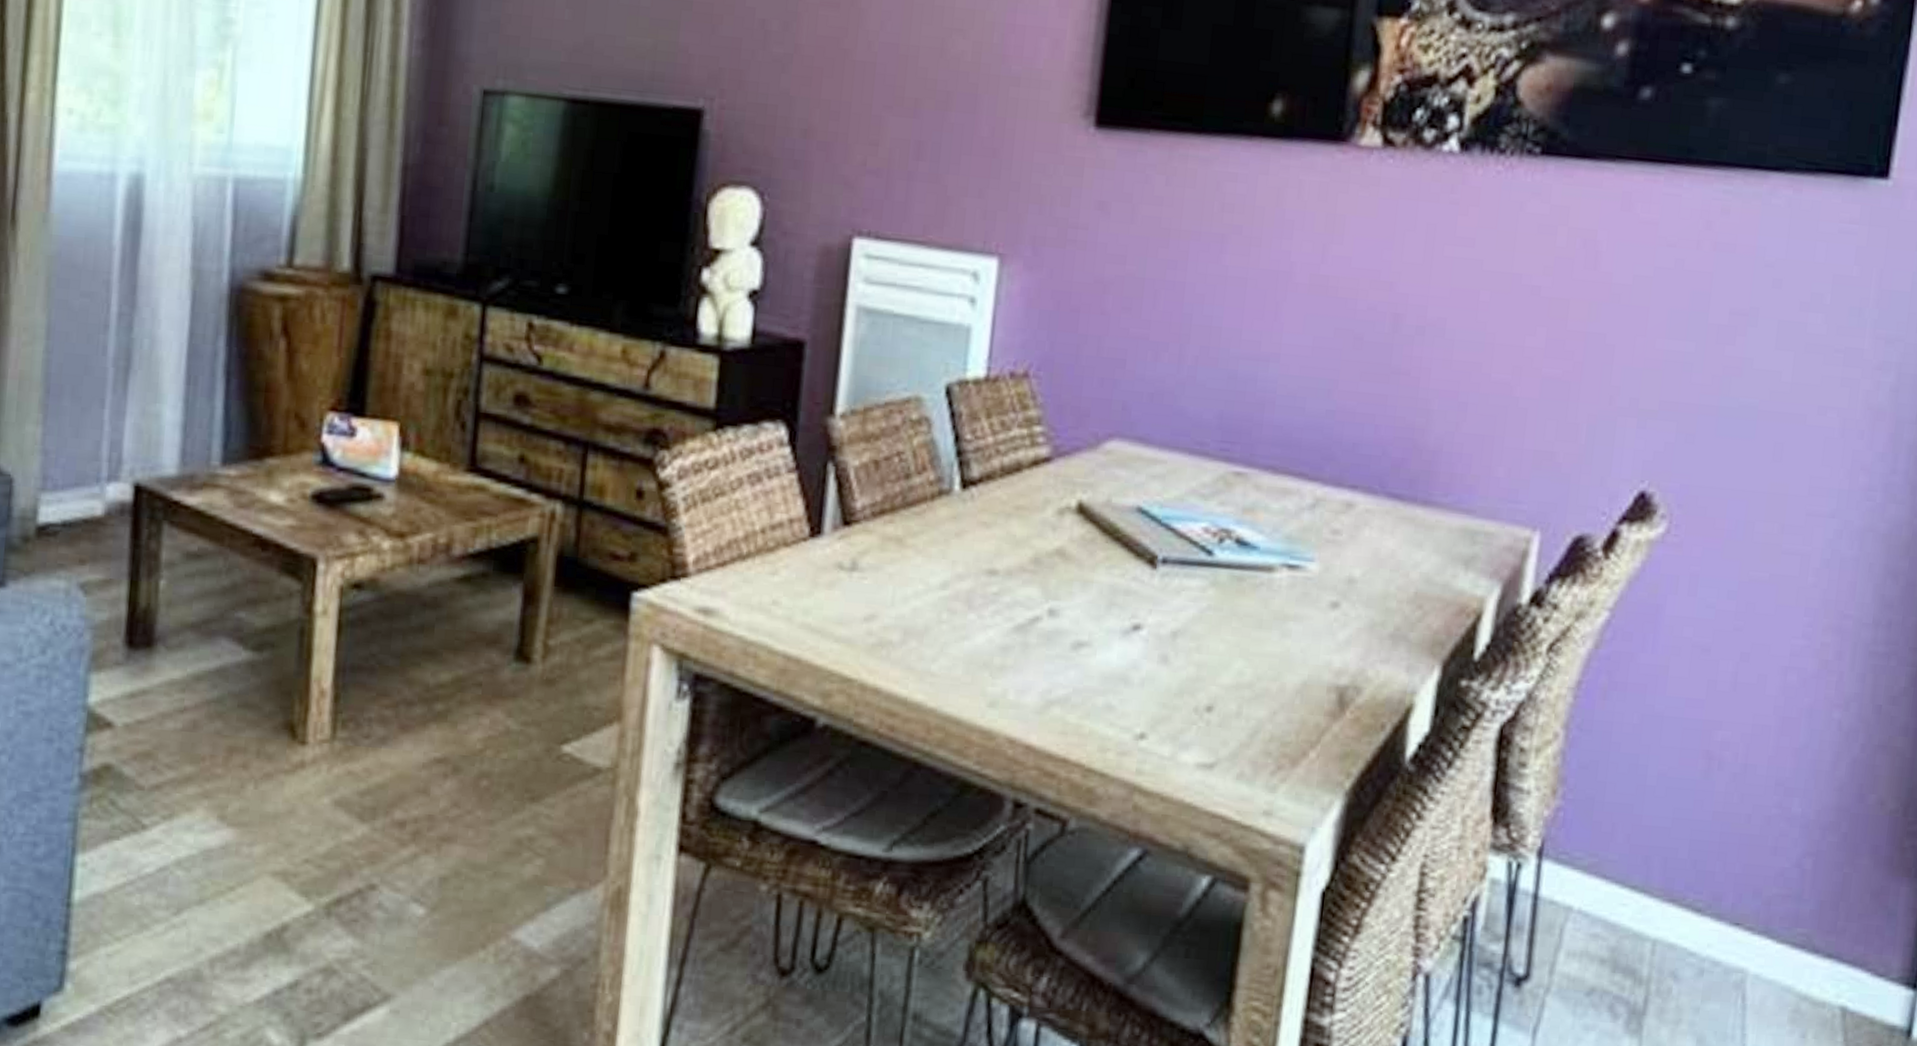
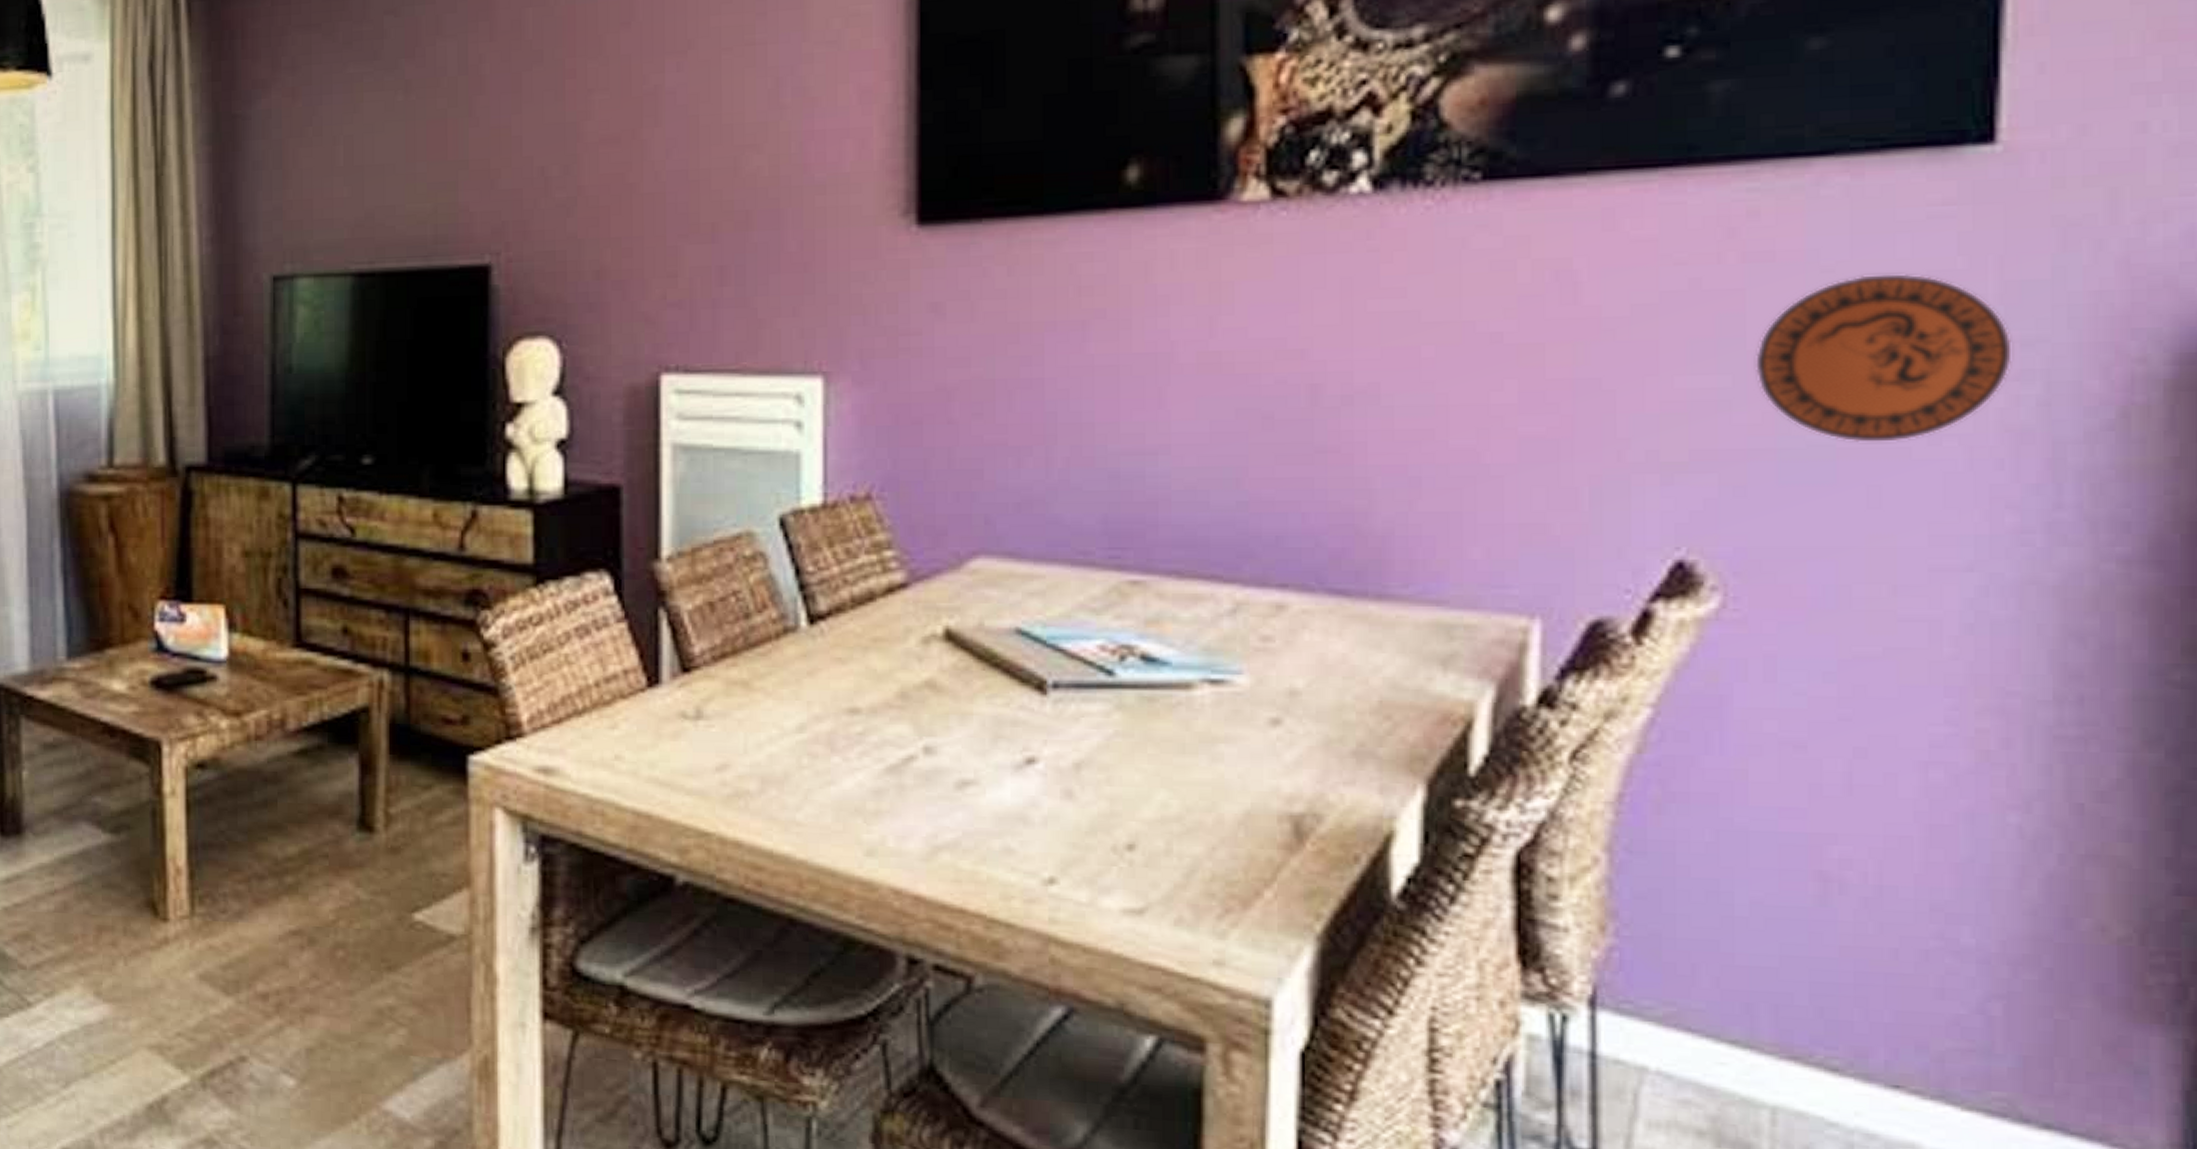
decorative plate: none [1712,272,1881,410] -> present [1756,274,2012,443]

